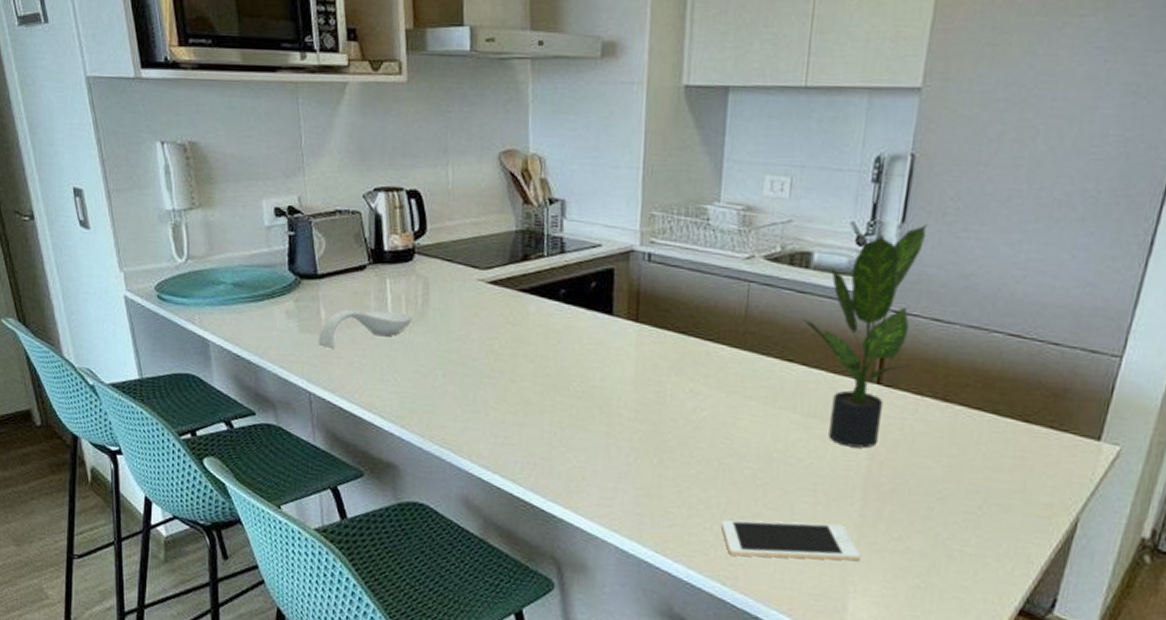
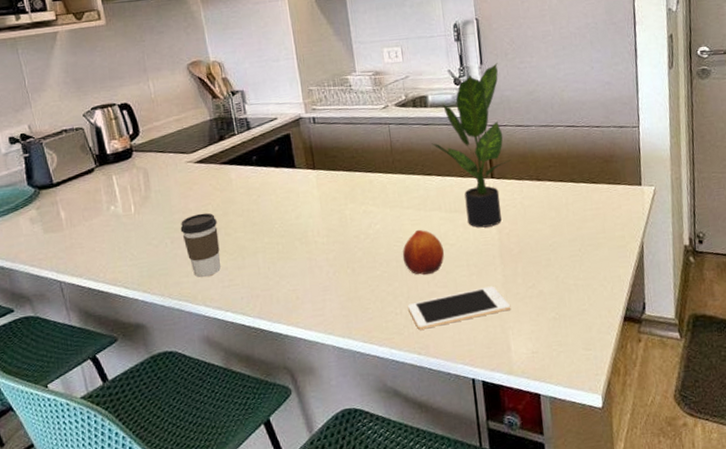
spoon rest: present [318,309,412,349] -> none [61,199,139,242]
coffee cup: none [456,347,502,427] -> present [180,213,221,277]
fruit: none [728,429,787,490] -> present [402,229,445,275]

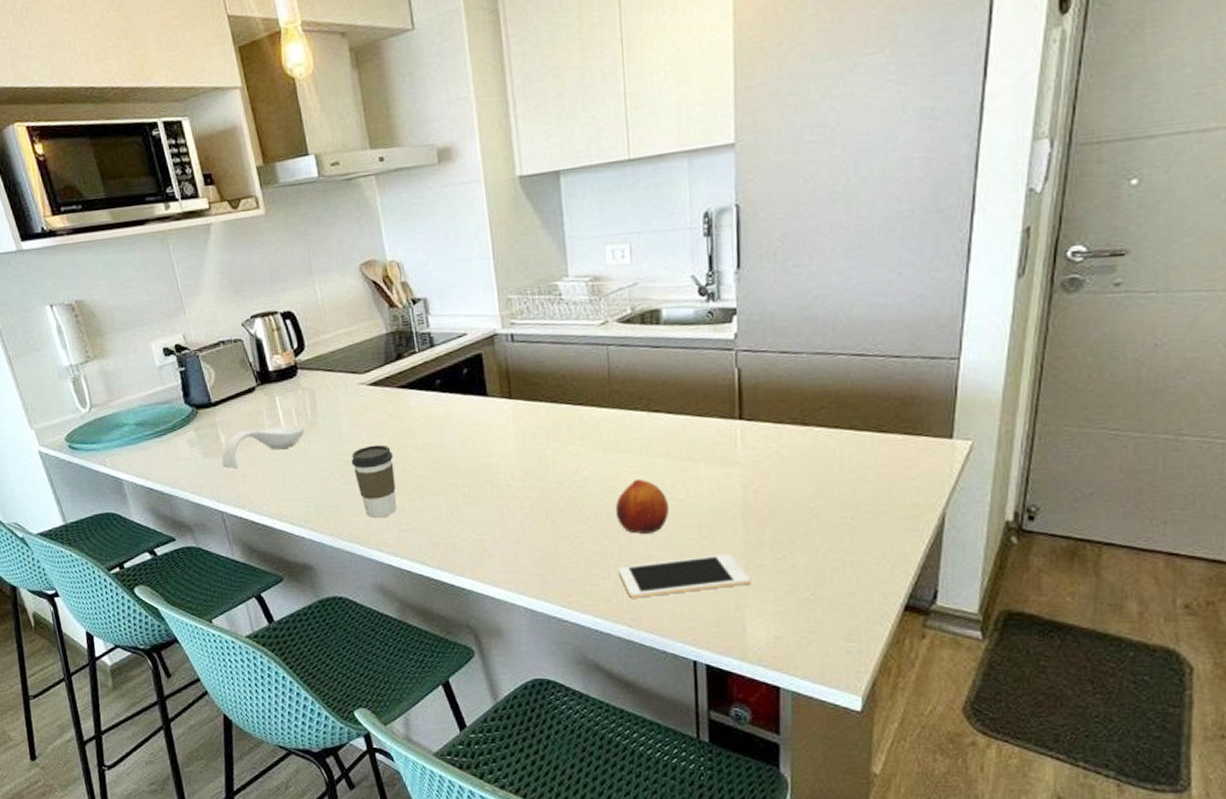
spoon rest: none [61,199,139,242] -> present [221,425,305,469]
potted plant: present [432,63,511,228] -> none [662,266,769,482]

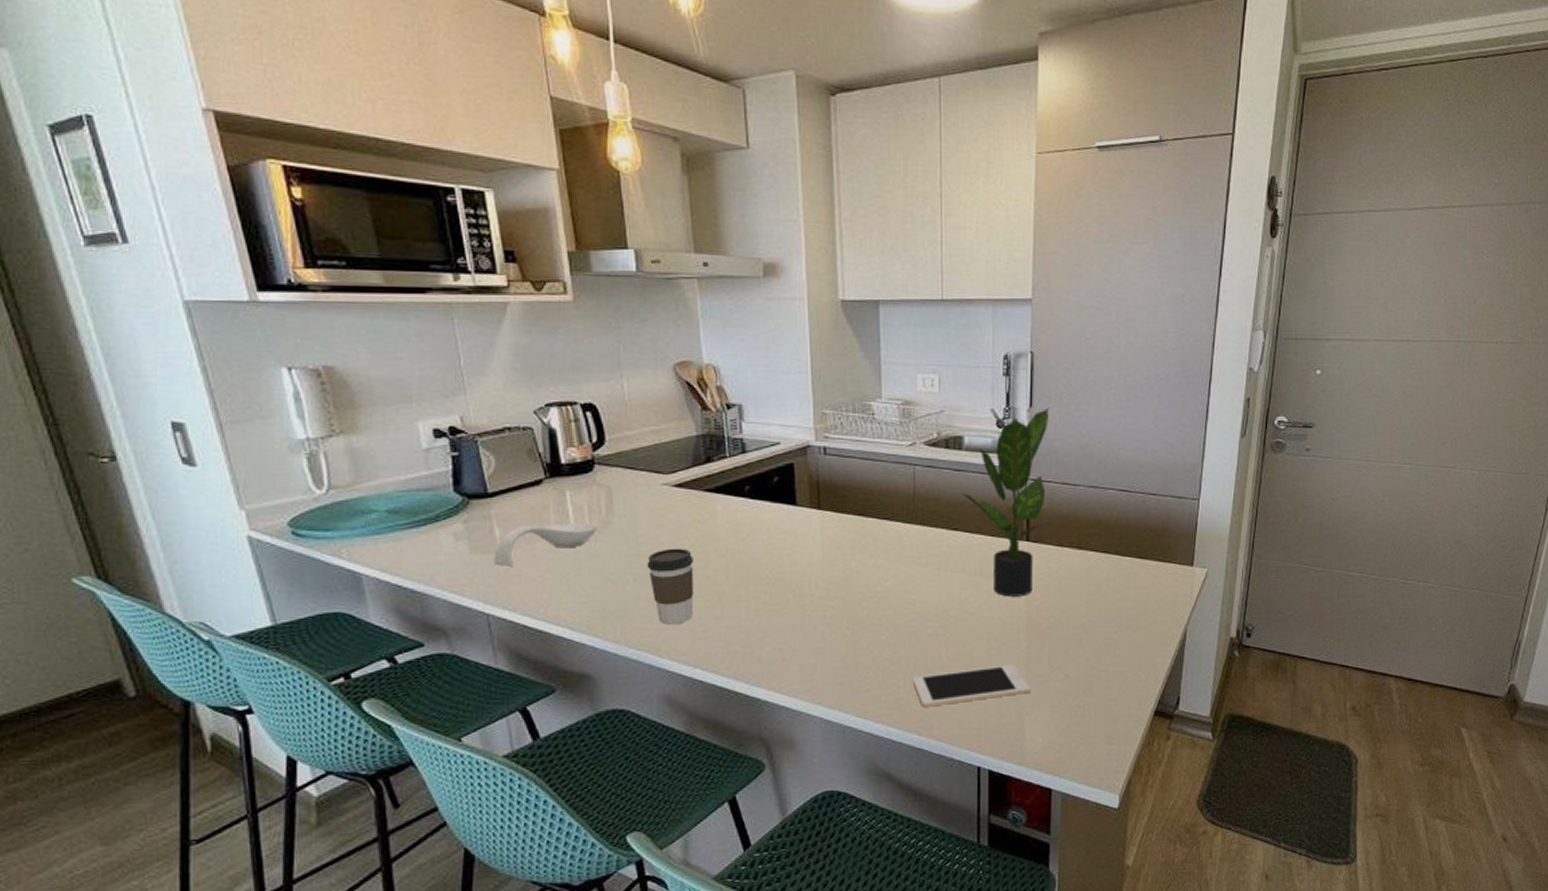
fruit: present [615,478,670,534] -> none [913,592,963,645]
potted plant: none [662,266,769,482] -> present [962,407,1051,597]

